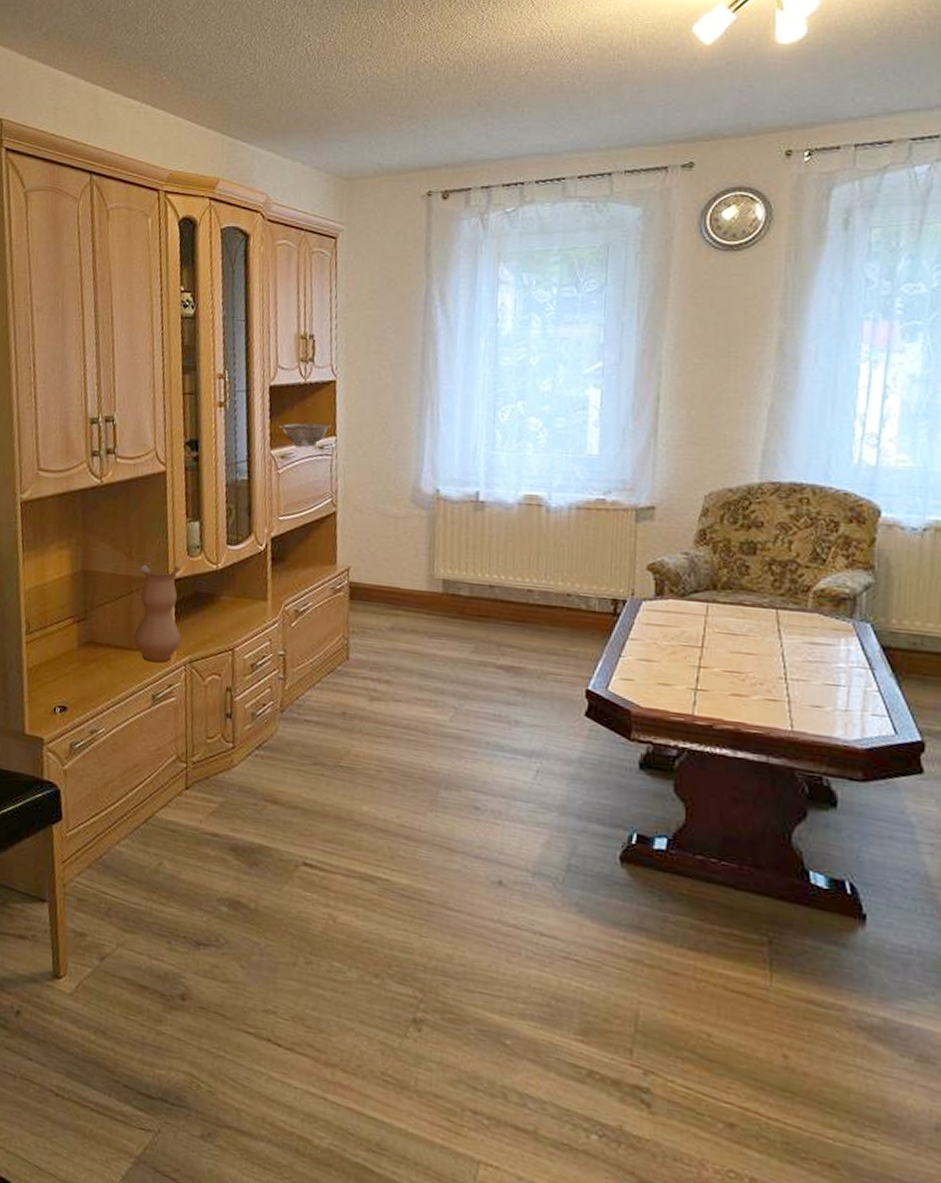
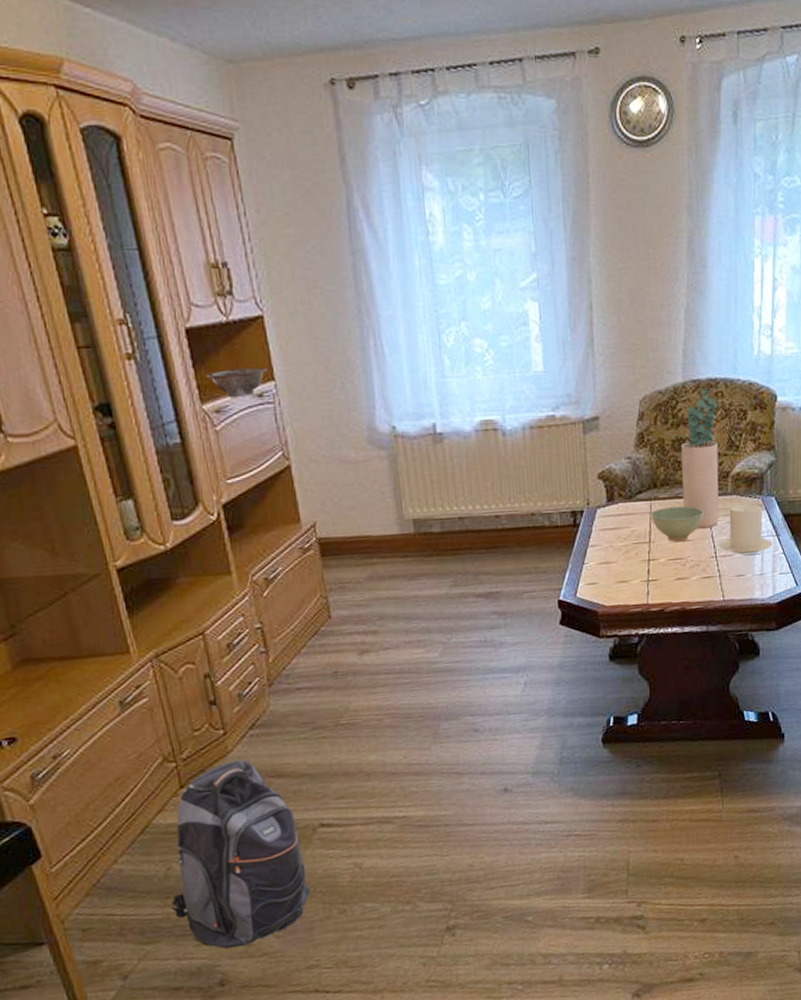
vase: present [133,563,182,663] -> none [68,552,140,667]
backpack: none [154,775,283,966] -> present [170,759,311,950]
bowl: none [706,612,774,653] -> present [650,506,704,541]
vase: none [747,485,802,645] -> present [680,382,719,529]
candle: none [793,624,863,685] -> present [720,503,772,555]

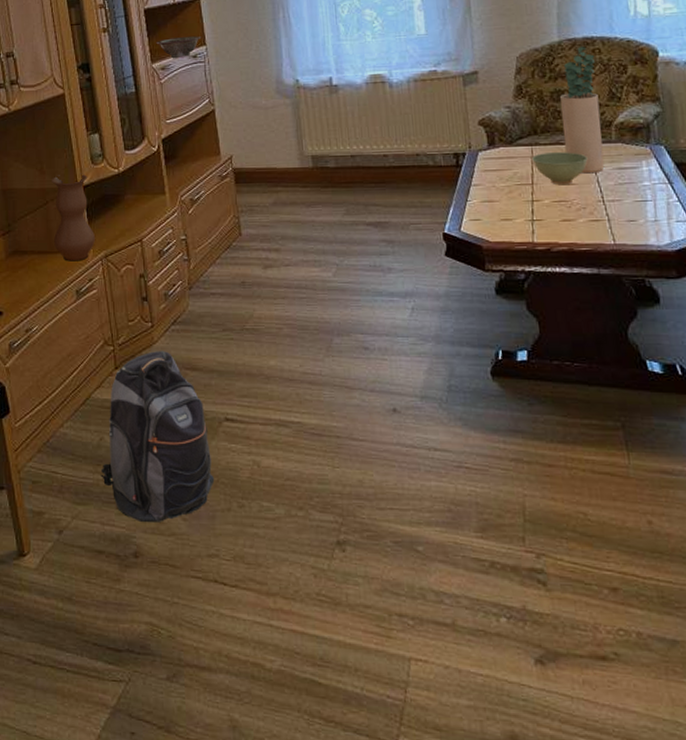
vase: none [68,552,140,667] -> present [51,173,95,262]
candle: present [720,503,772,555] -> none [607,151,665,200]

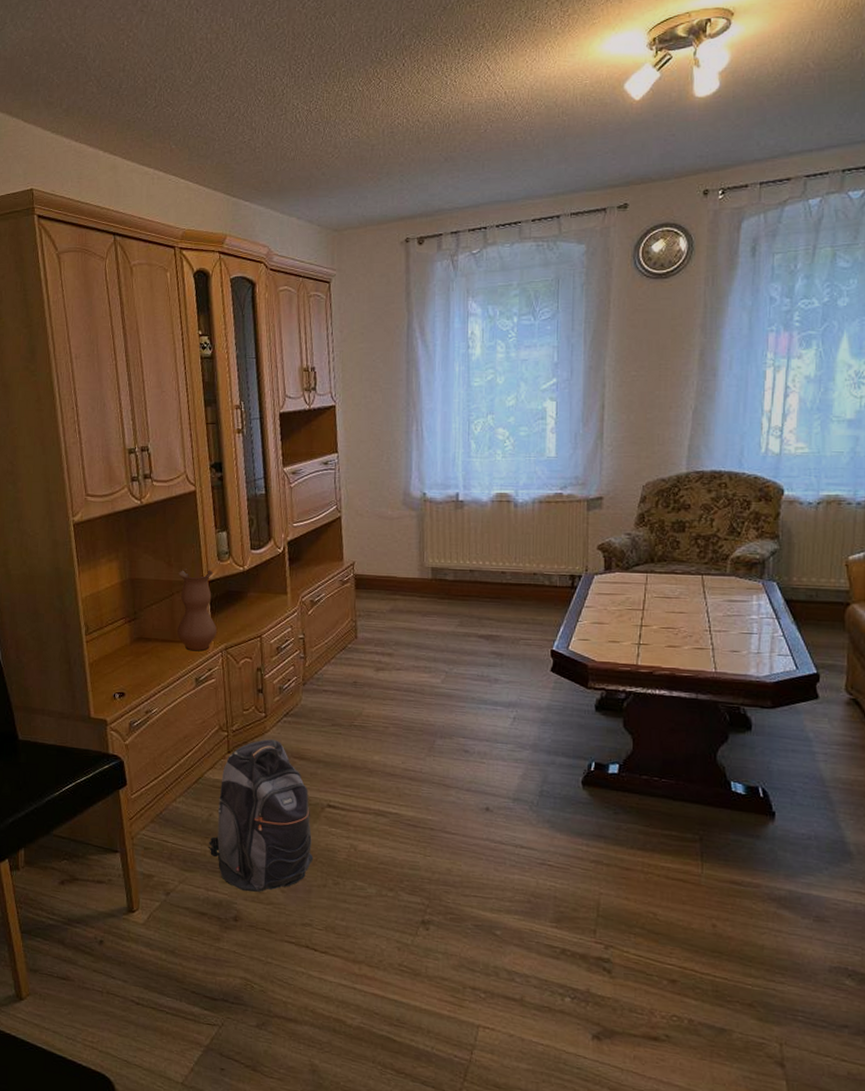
decorative bowl: present [156,35,202,58] -> none [289,442,334,463]
bowl: present [532,152,588,184] -> none [646,581,700,612]
vase: present [560,40,605,174] -> none [679,473,721,604]

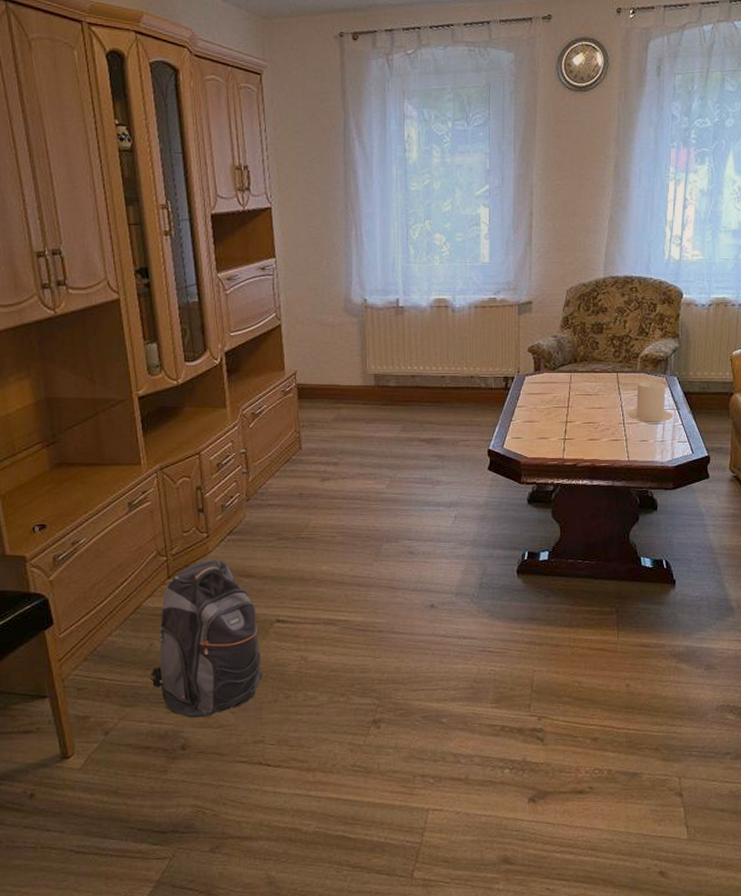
vase: present [176,568,217,652] -> none [102,384,150,474]
candle: none [715,585,771,633] -> present [628,381,673,423]

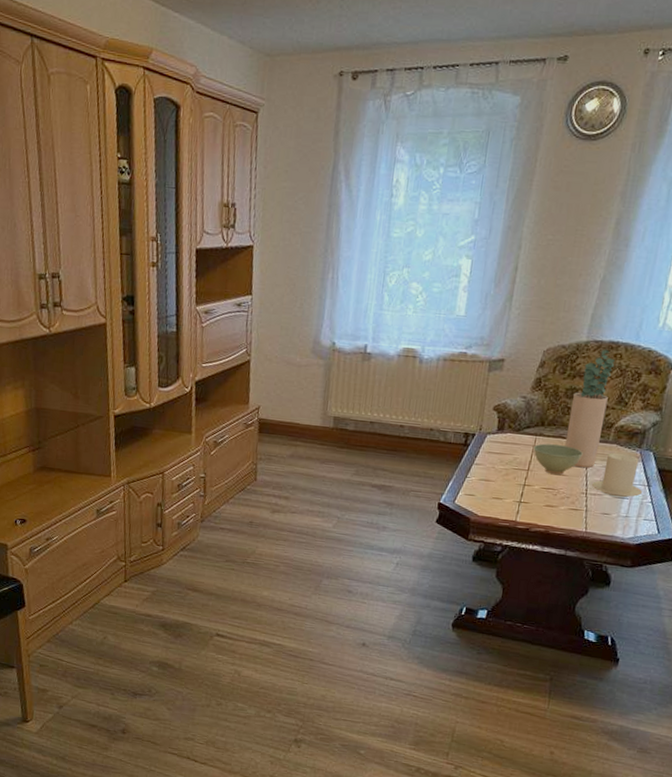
backpack: present [150,559,264,719] -> none [101,571,200,709]
bowl: none [570,379,615,408] -> present [533,443,583,475]
vase: none [598,279,632,399] -> present [564,343,616,468]

